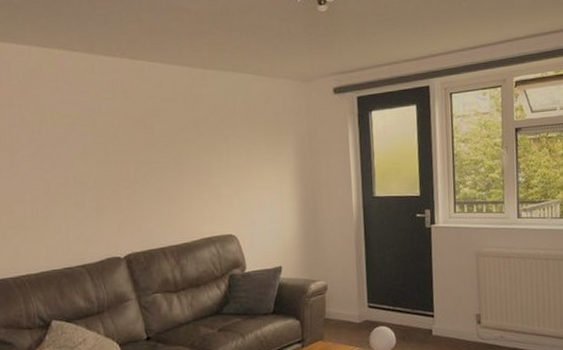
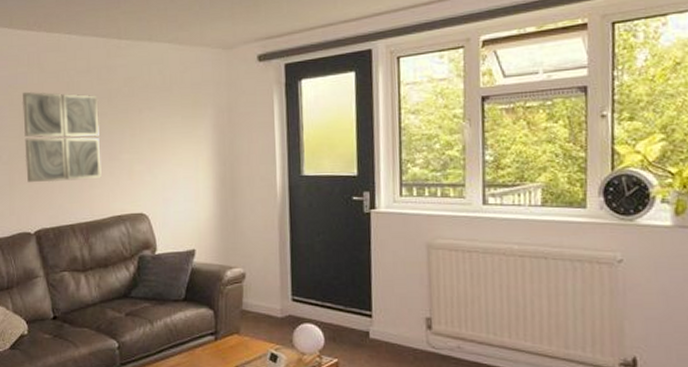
wall art: none [106,117,191,208] -> present [22,91,101,183]

